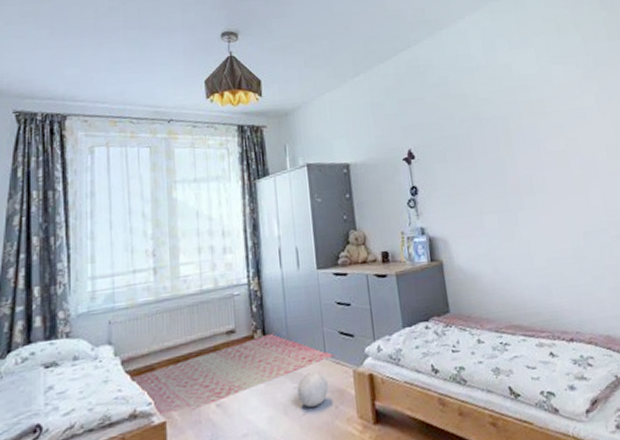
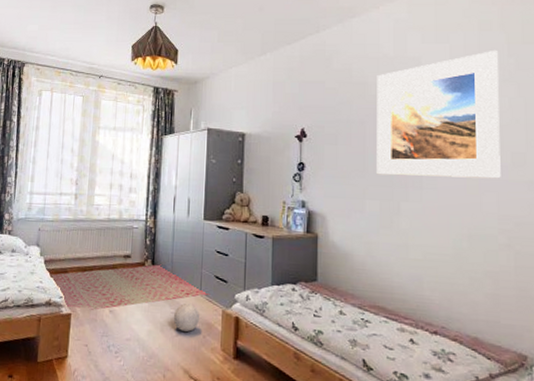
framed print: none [473,49,601,187] -> present [377,49,501,179]

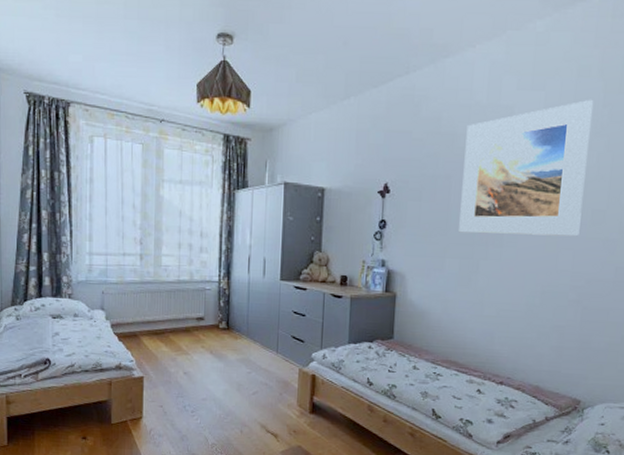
rug: present [51,264,211,311] -> none [120,326,287,373]
ball: present [173,302,199,332] -> none [249,362,276,390]

